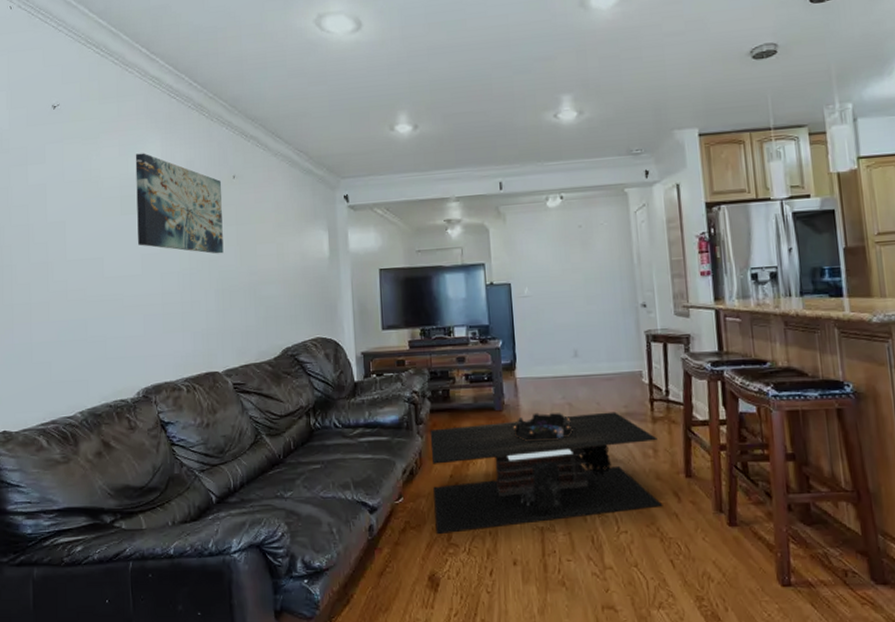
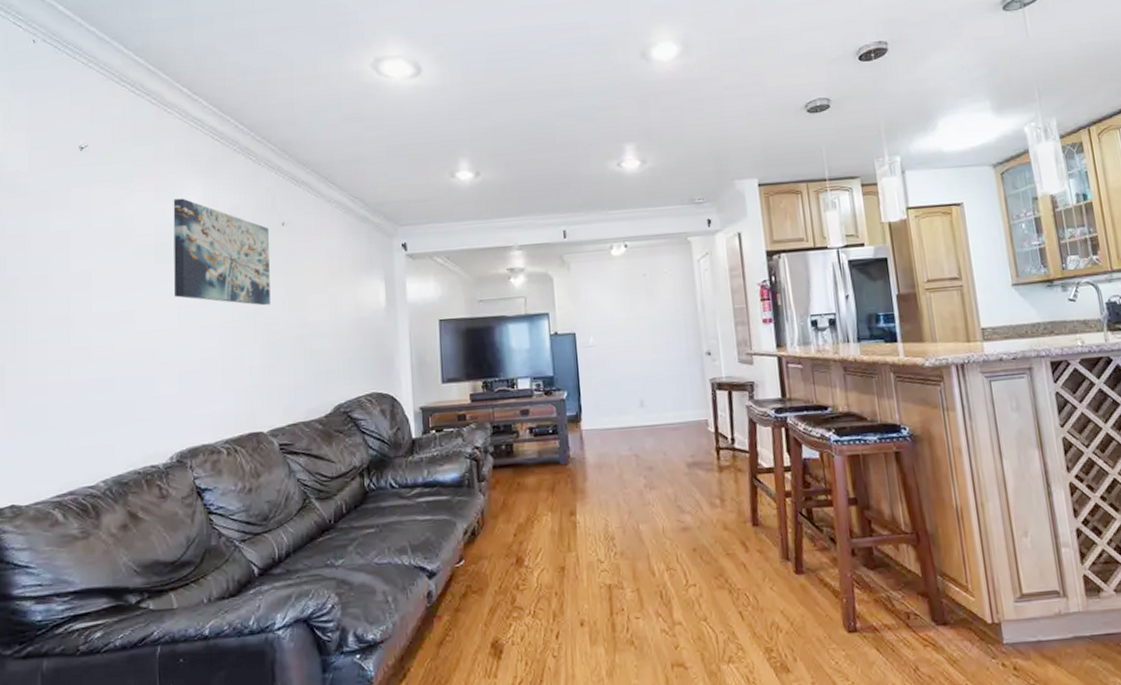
coffee table: present [430,411,663,535] -> none [492,461,731,598]
decorative bowl: present [513,412,573,442] -> none [579,464,640,496]

